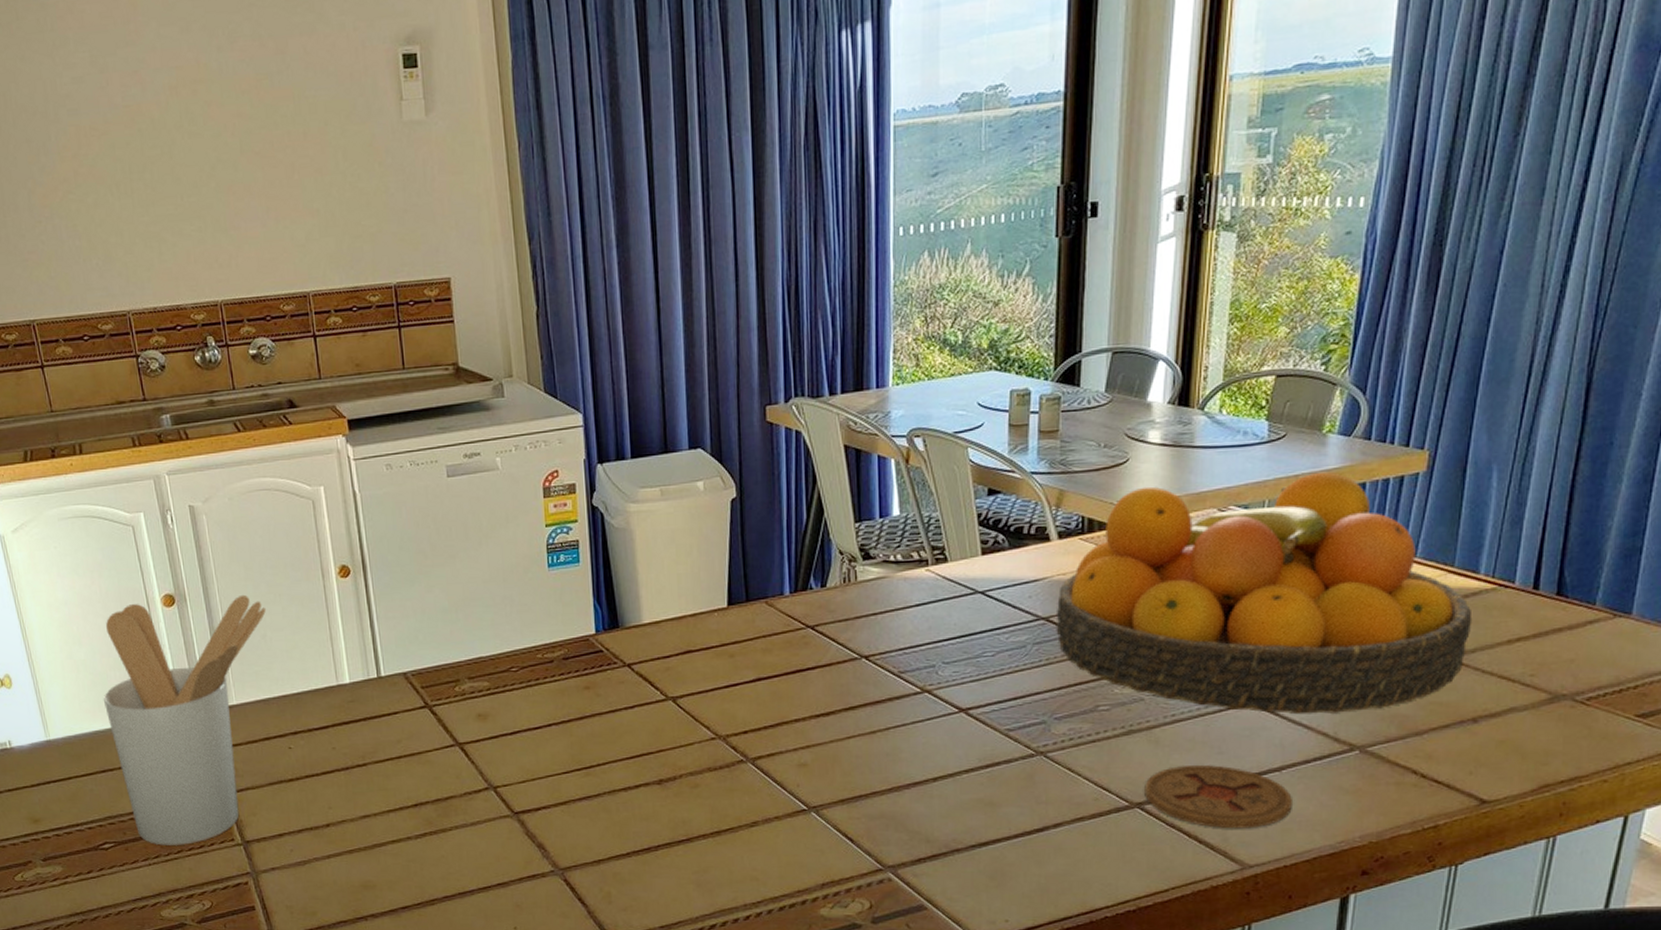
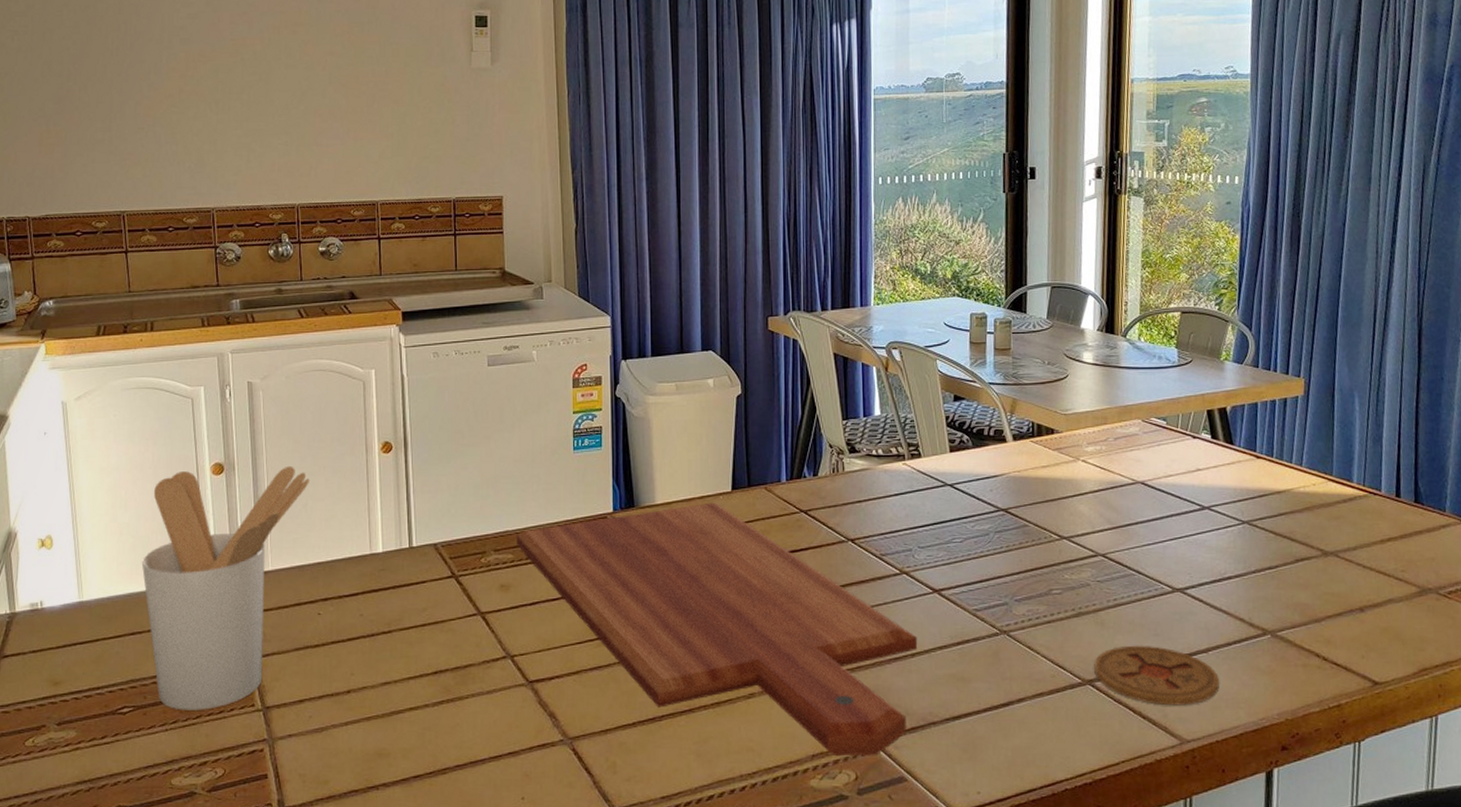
cutting board: none [491,620,941,885] -> present [517,502,918,757]
fruit bowl: present [1056,473,1473,715] -> none [1013,393,1352,601]

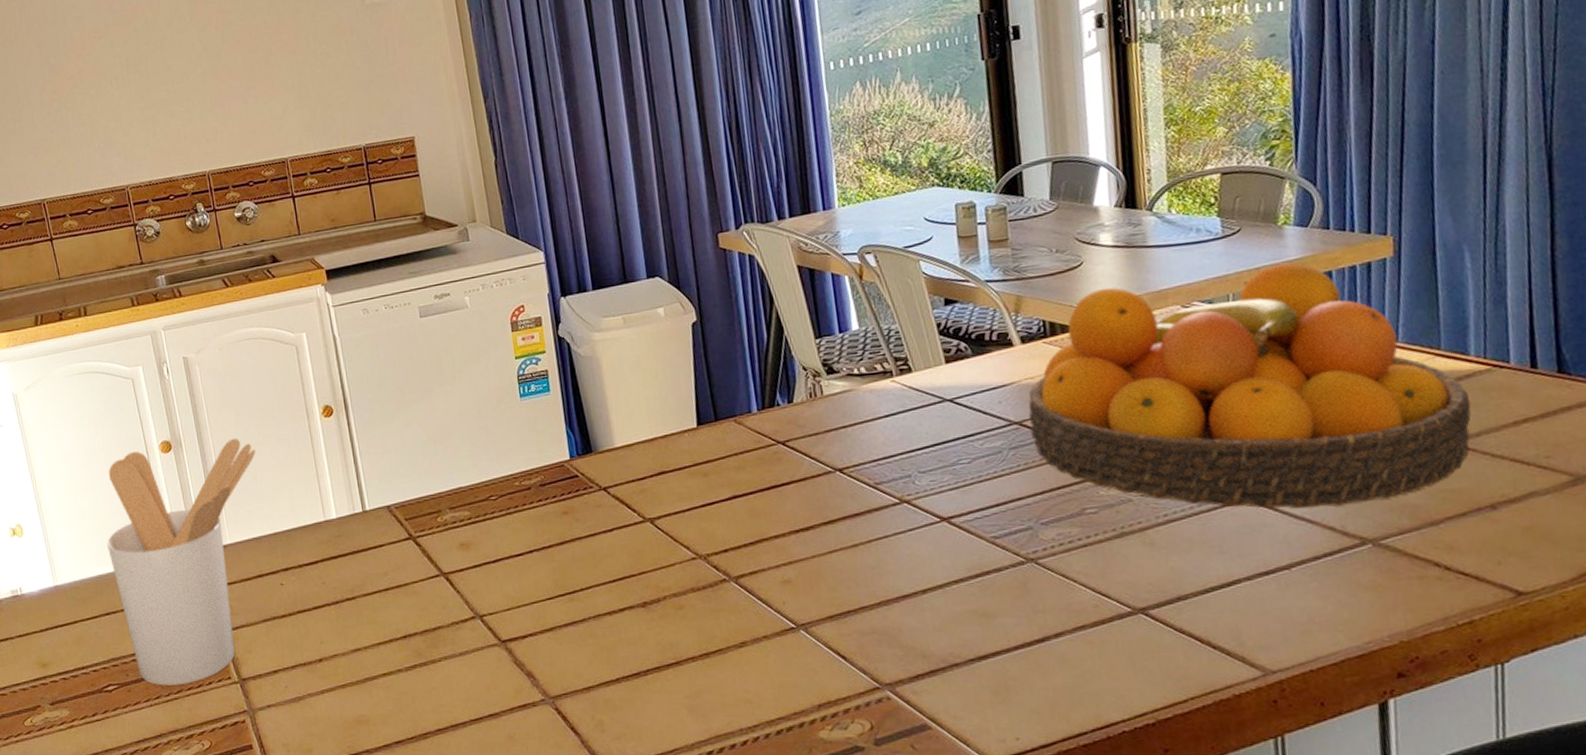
cutting board: present [517,502,918,757] -> none [471,440,929,706]
fruit bowl: none [1013,393,1352,601] -> present [1028,263,1472,509]
coaster: present [1094,645,1219,706] -> none [1145,565,1309,633]

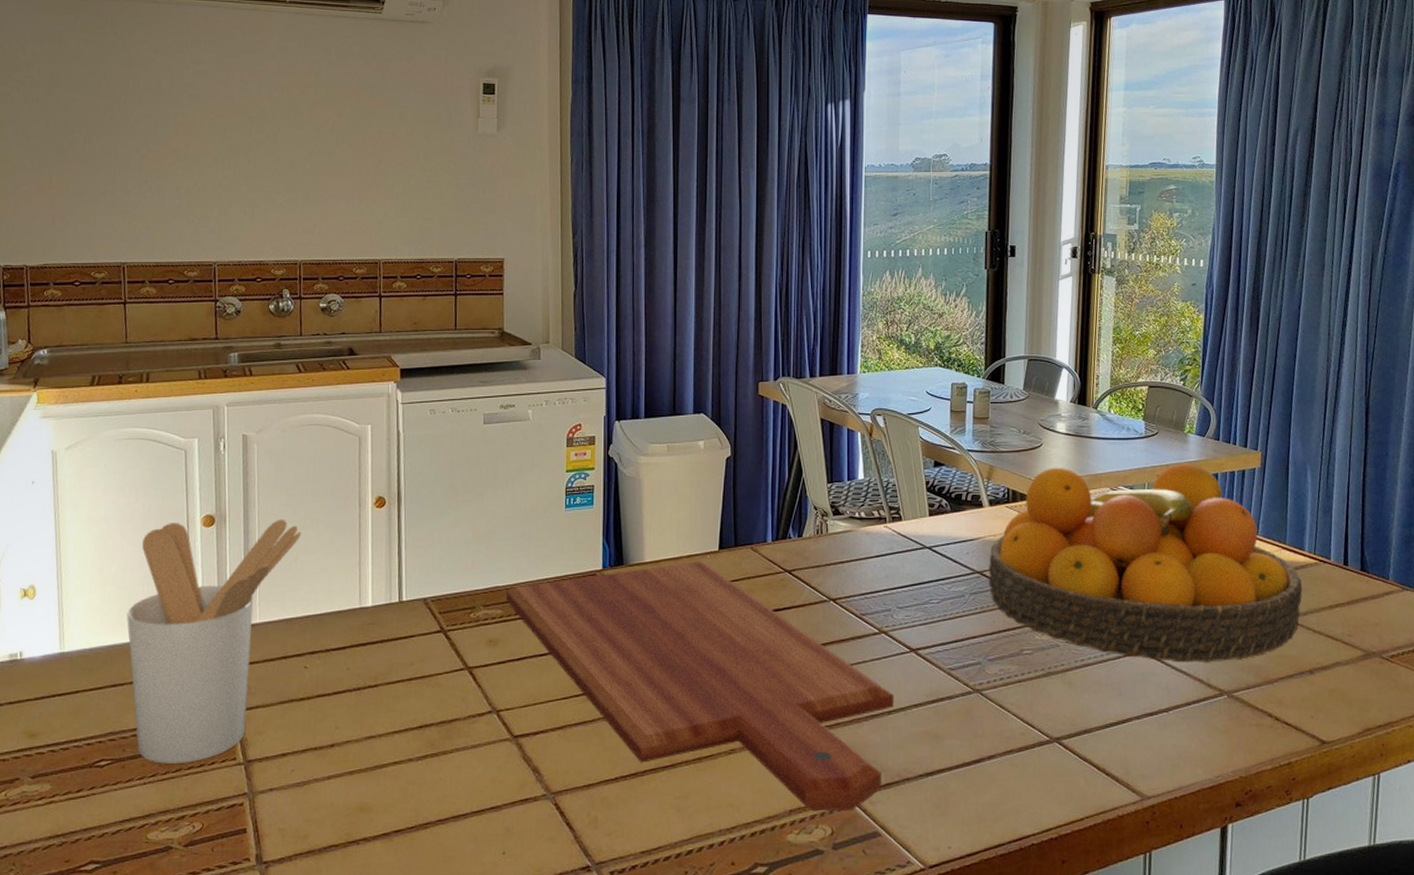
cutting board: none [471,440,929,706] -> present [506,561,895,812]

